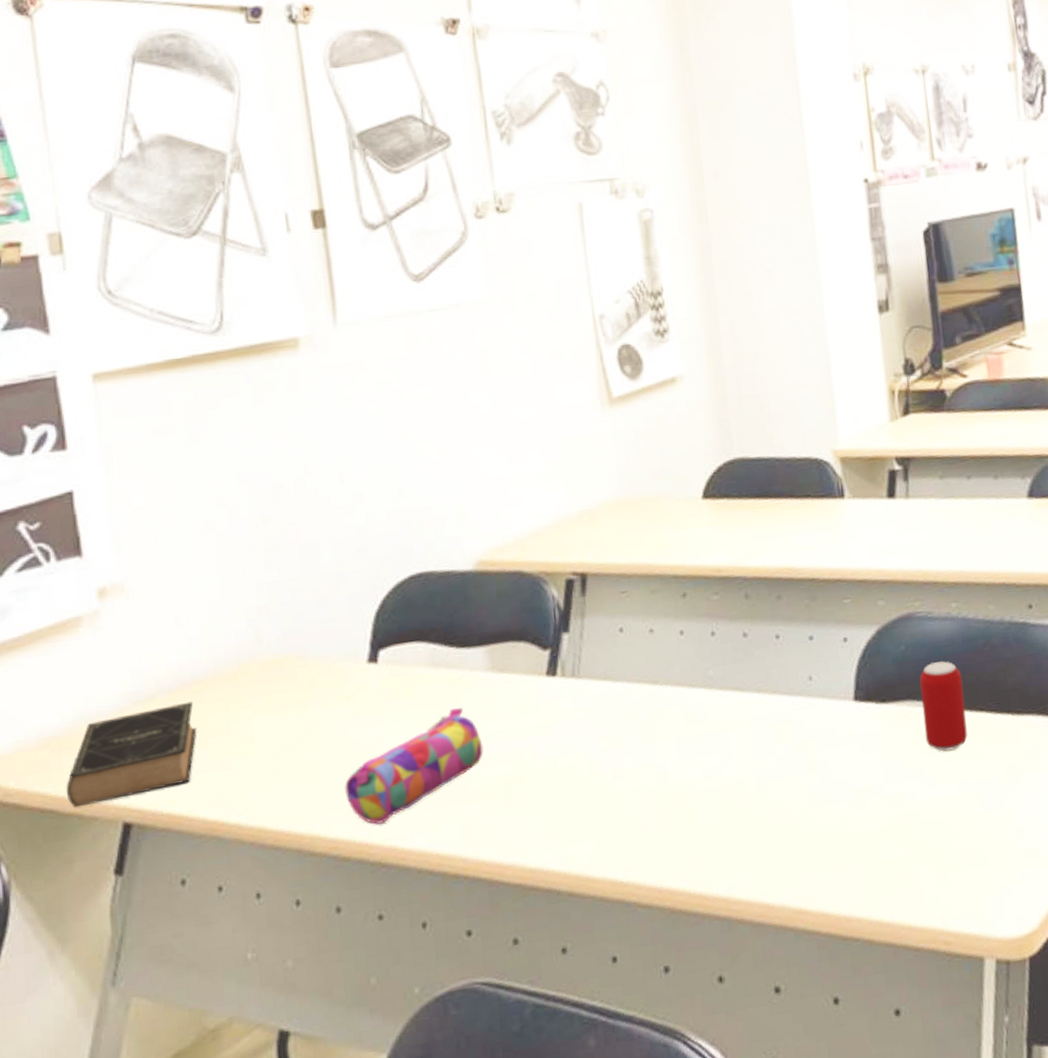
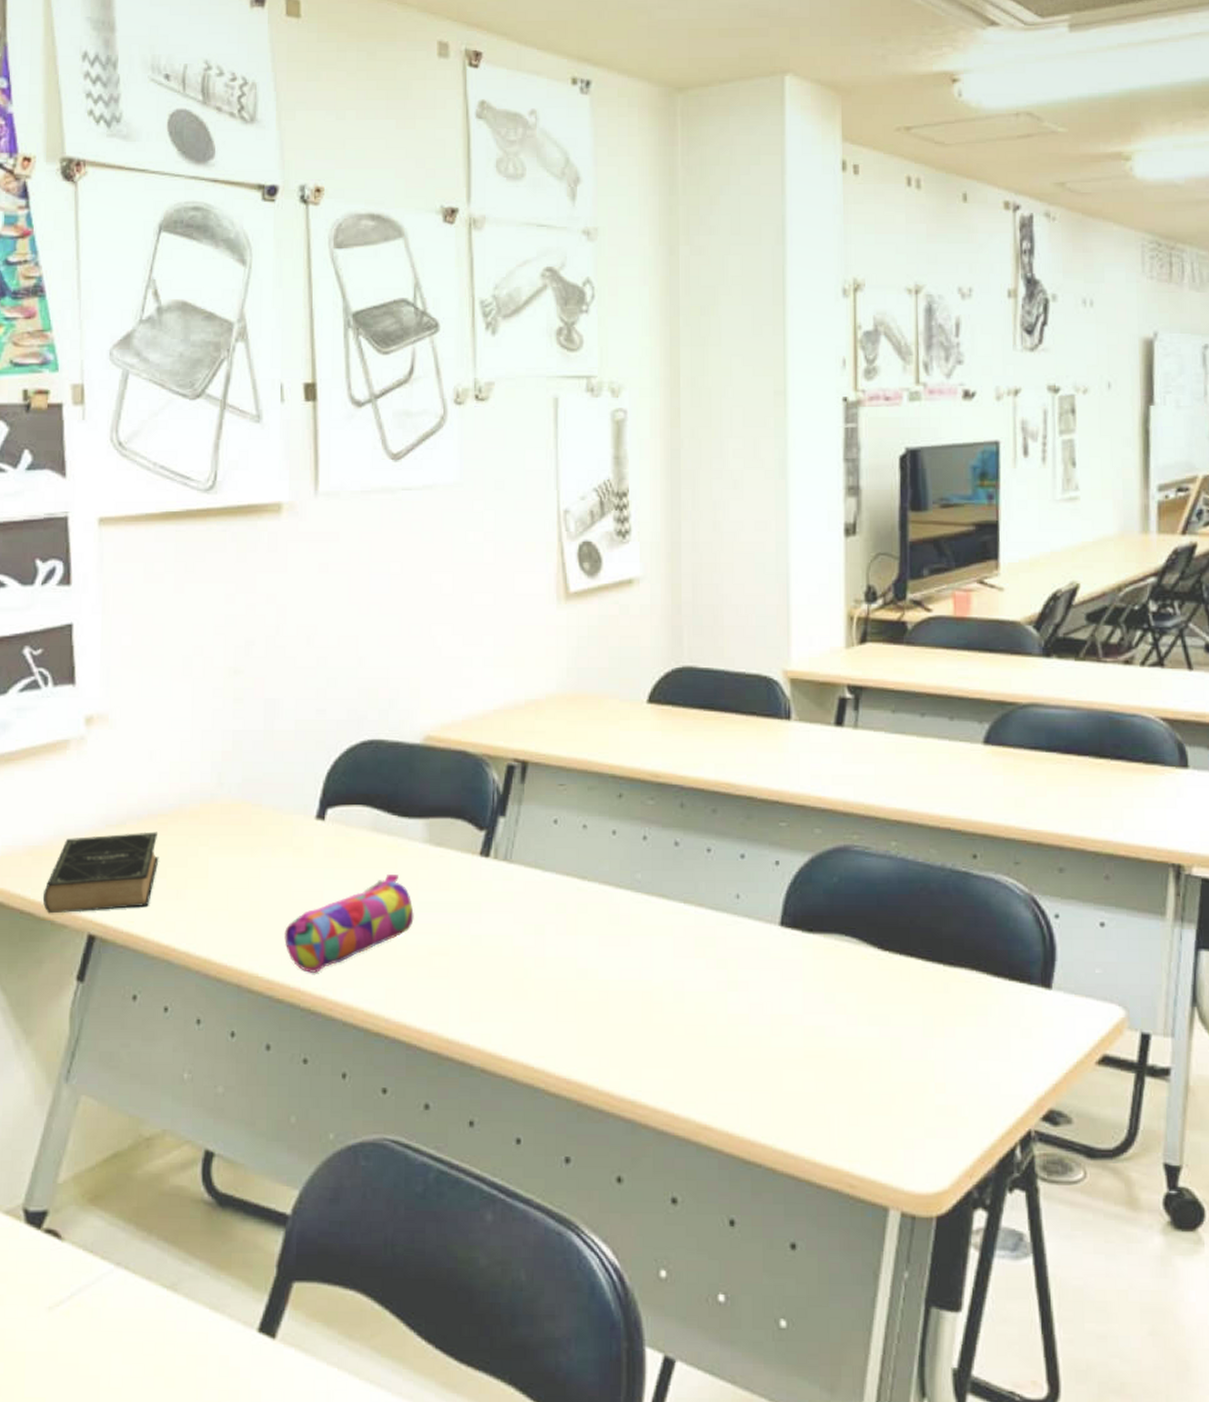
beverage can: present [919,661,968,752] -> none [849,899,895,992]

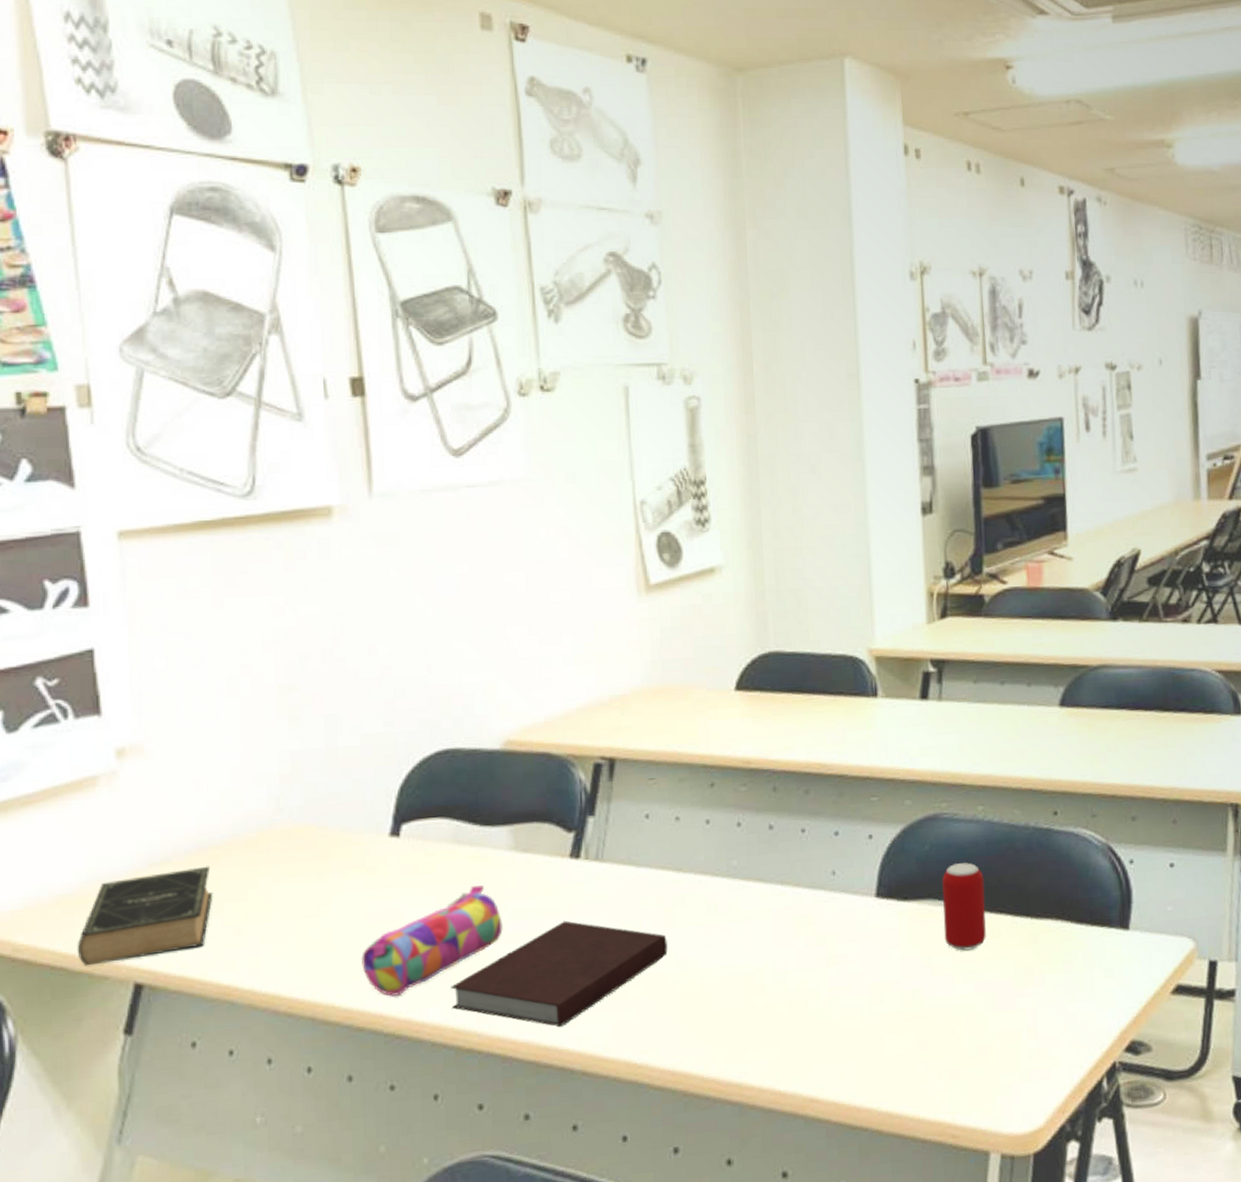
notebook: none [363,917,569,1022] -> present [451,920,668,1028]
beverage can: none [849,899,895,992] -> present [942,862,986,951]

